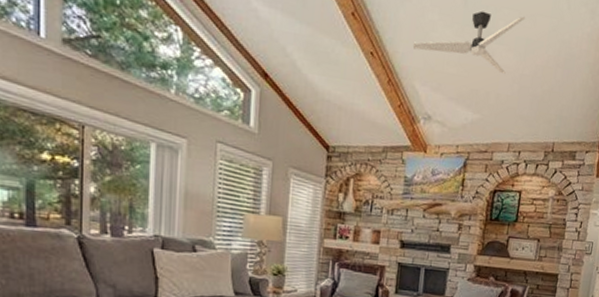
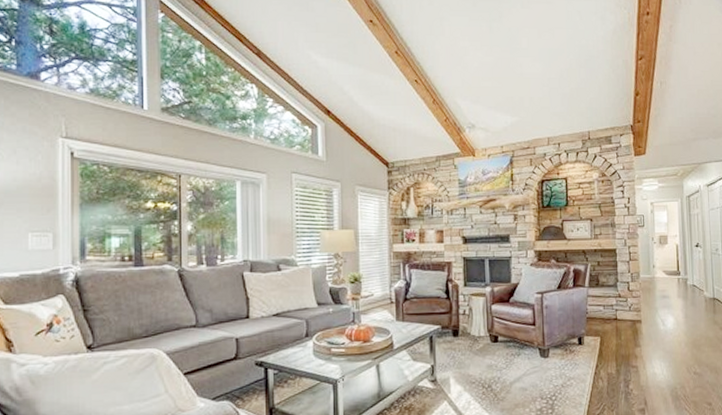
ceiling fan: present [412,10,526,73] -> none [450,31,545,80]

